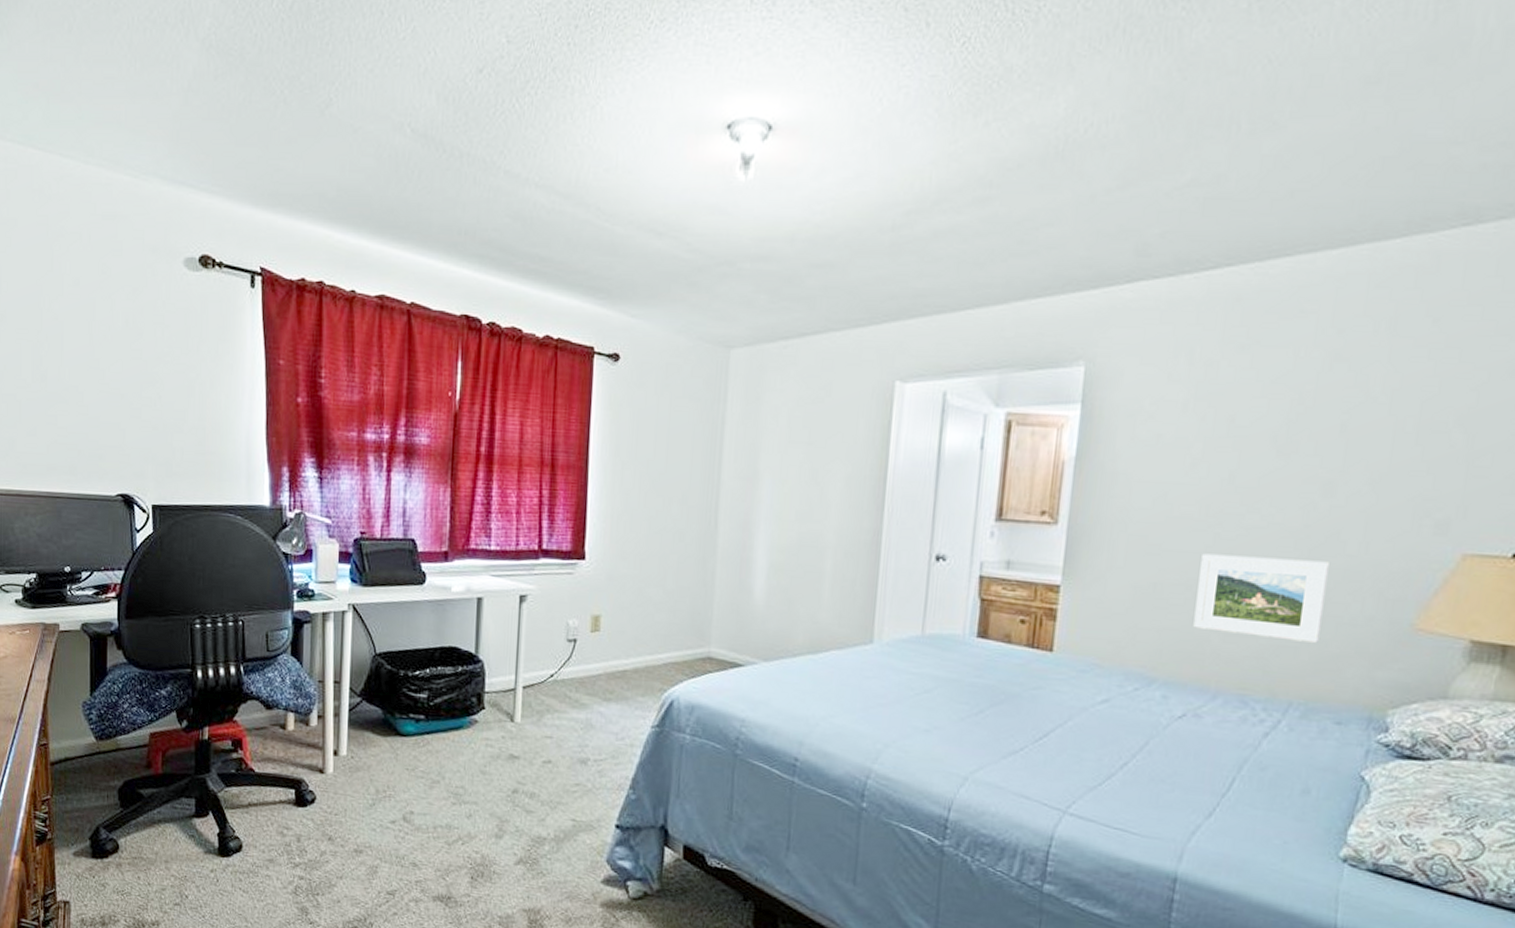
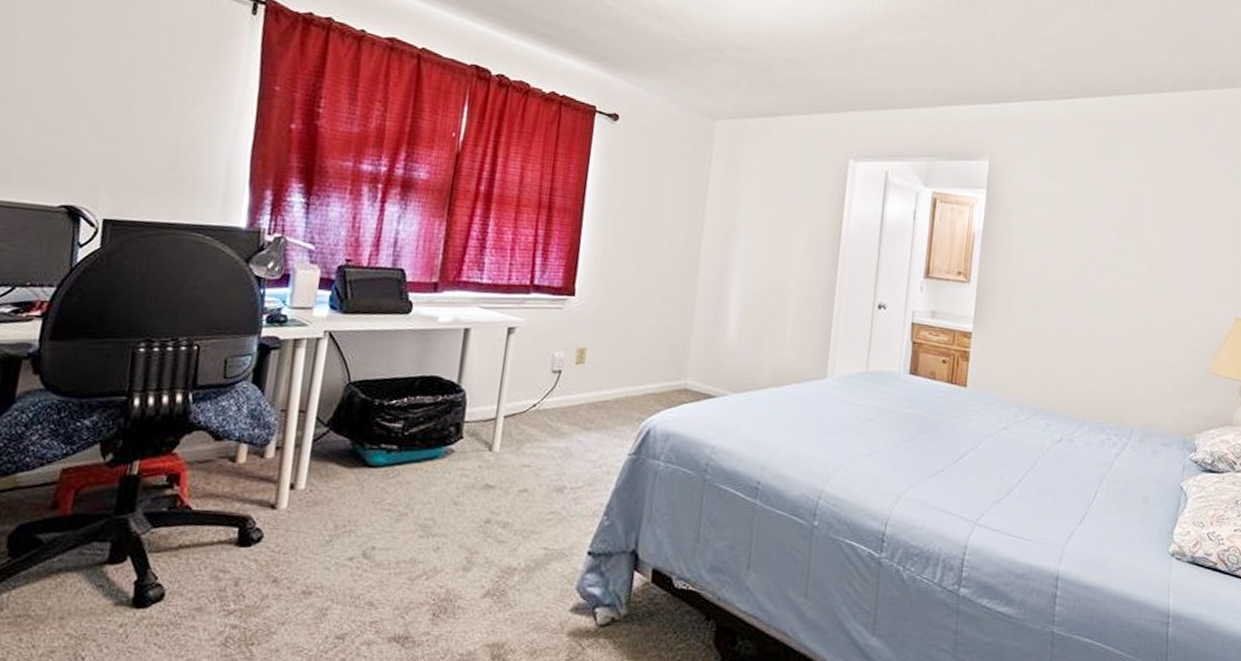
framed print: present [1193,553,1331,643] -> none [1066,311,1156,382]

